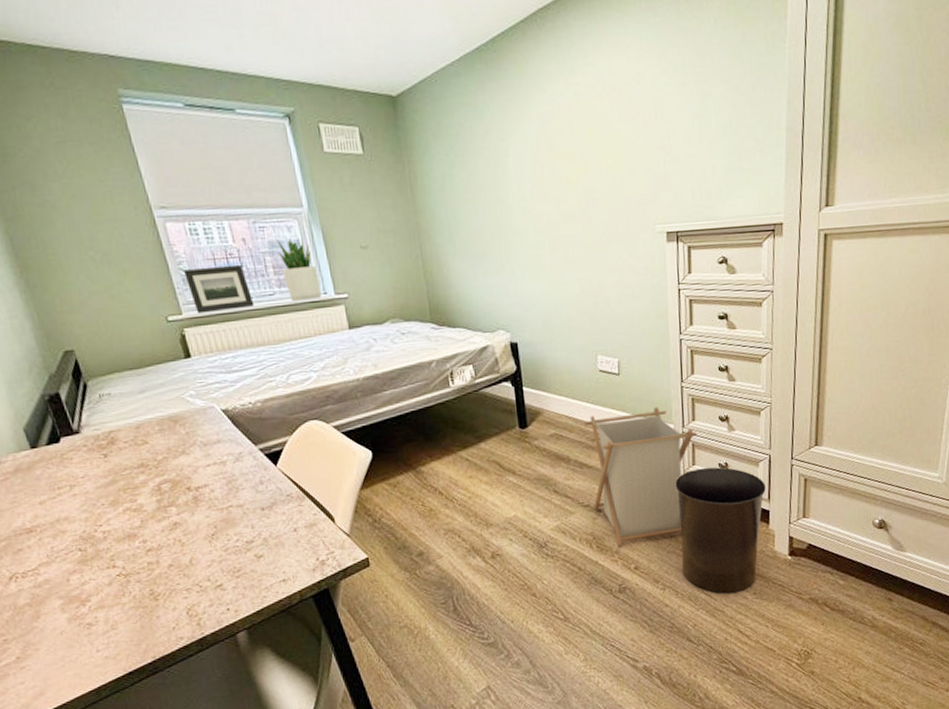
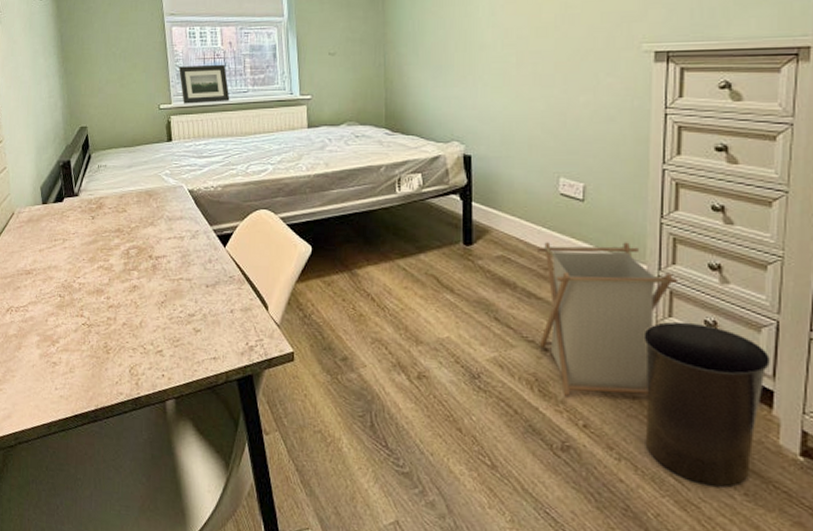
planter: present [275,236,321,301] -> none [256,41,288,99]

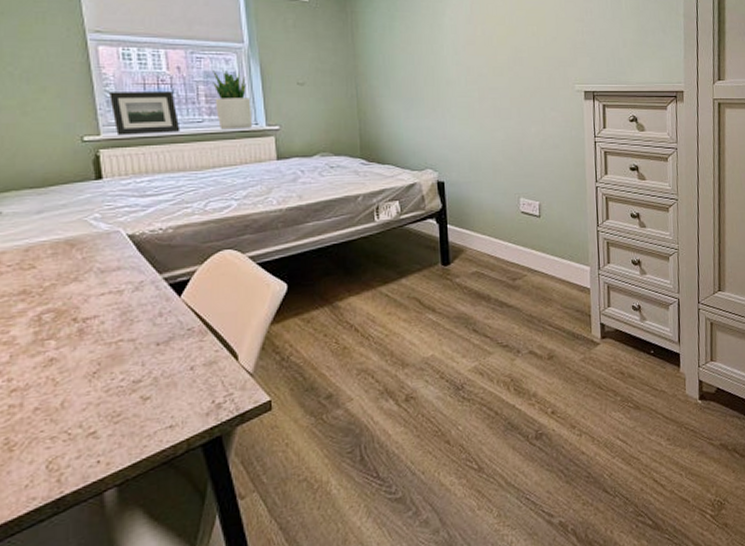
planter: none [256,41,288,99] -> present [211,68,251,130]
laundry basket: present [536,242,677,396] -> none [505,249,612,389]
waste bin: present [643,321,770,487] -> none [591,309,676,440]

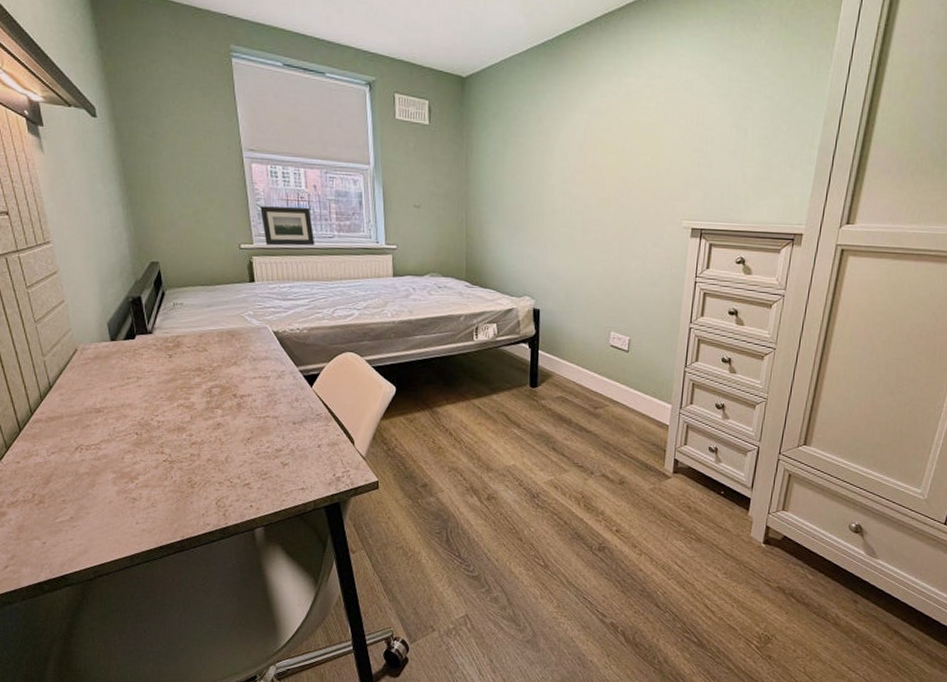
planter: present [211,68,251,130] -> none [341,188,374,247]

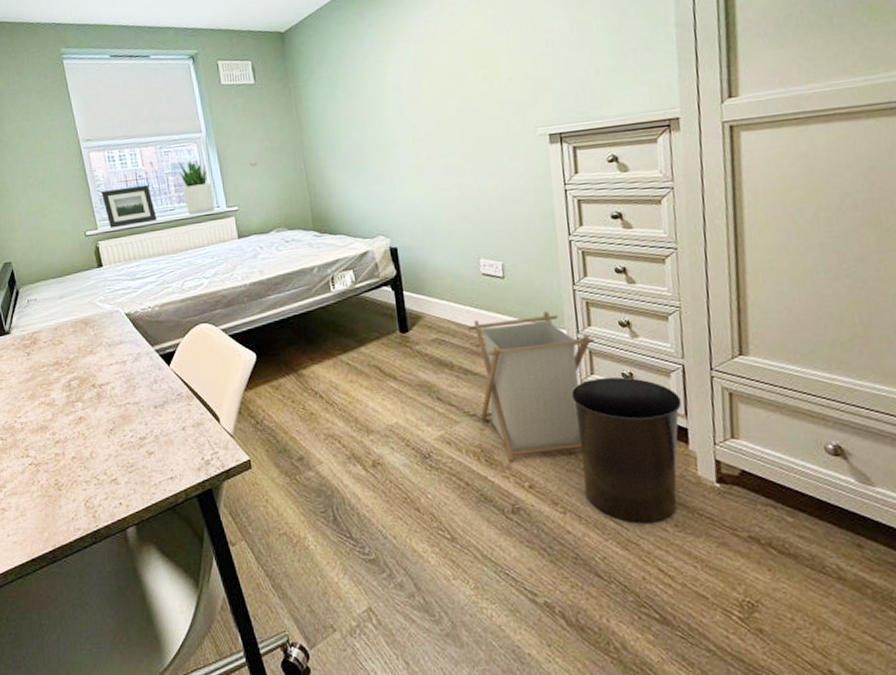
planter: none [341,188,374,247] -> present [177,158,214,215]
laundry basket: none [587,385,693,508] -> present [467,311,594,461]
waste bin: none [660,448,751,569] -> present [571,377,682,523]

